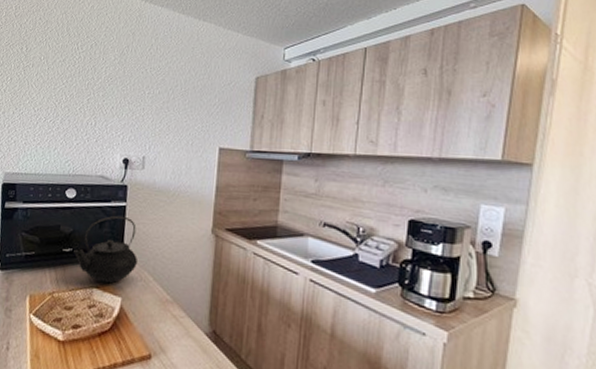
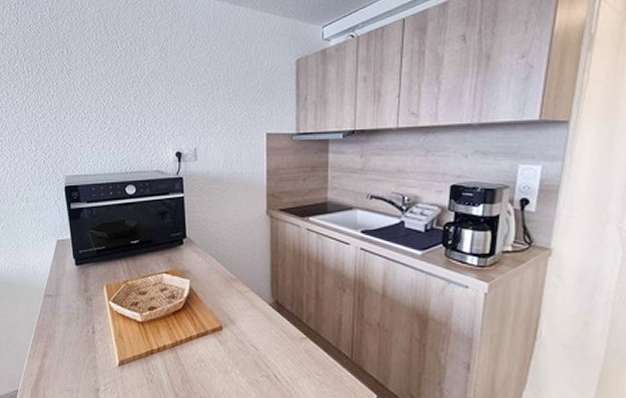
teapot: present [73,215,137,284] -> none [141,206,200,268]

